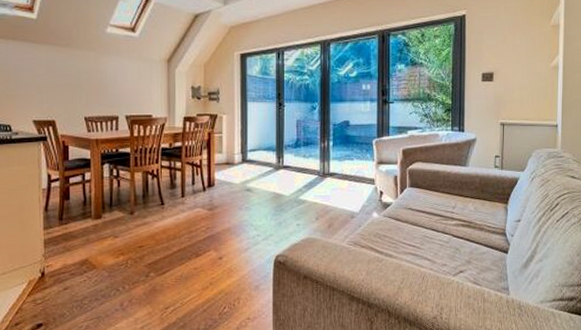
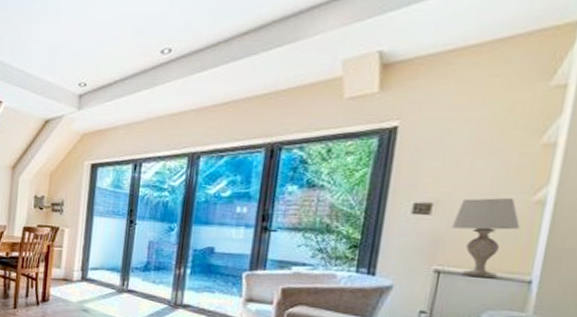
table lamp: none [507,65,546,125] -> present [451,197,520,278]

